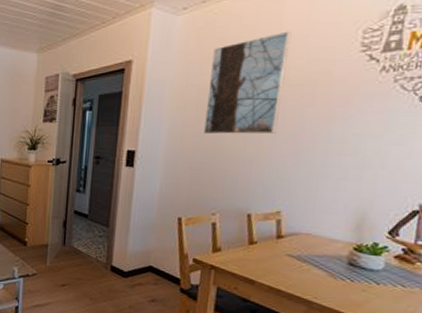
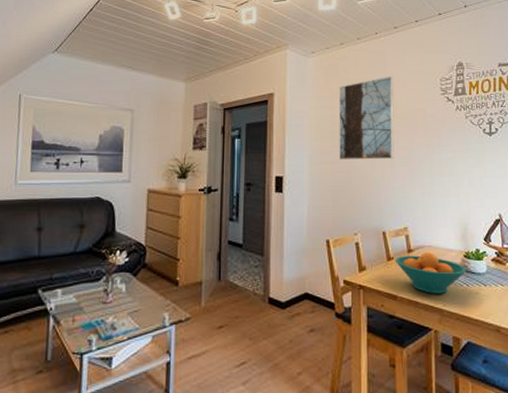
fruit bowl: none [258,240,354,286] -> present [395,252,467,294]

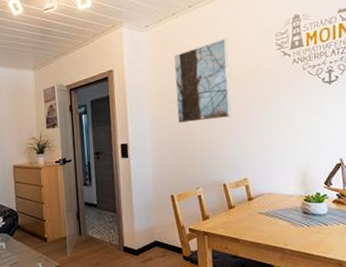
fruit bowl: present [395,252,467,294] -> none [236,199,307,235]

